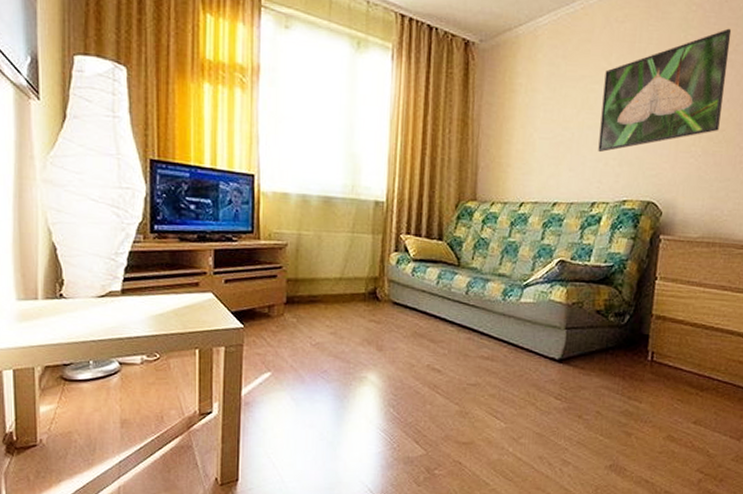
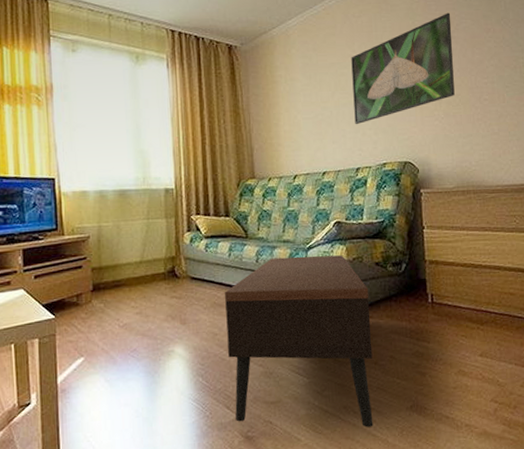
coffee table: none [424,292,585,481] -> present [225,255,373,428]

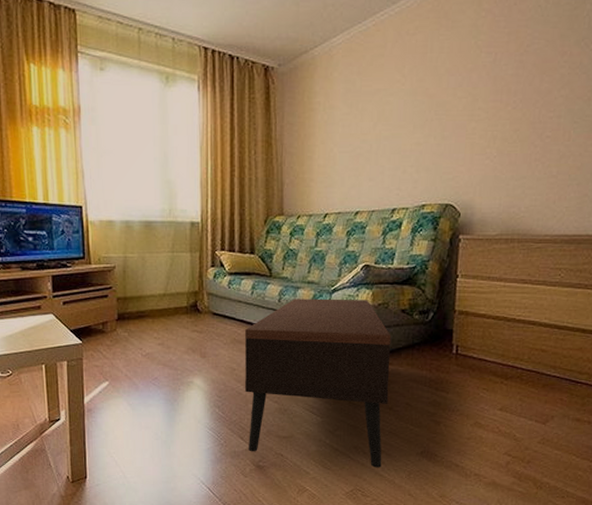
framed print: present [351,12,455,125] -> none [396,30,522,161]

